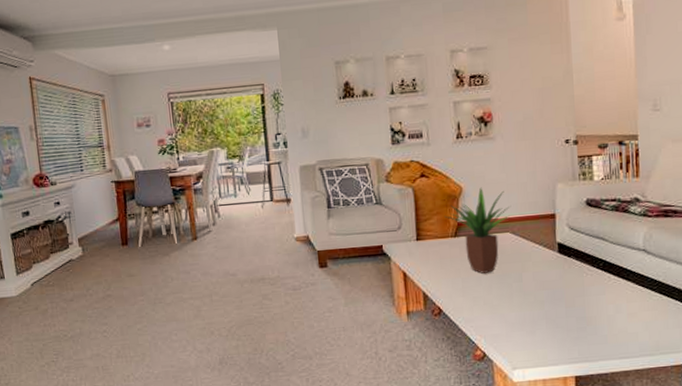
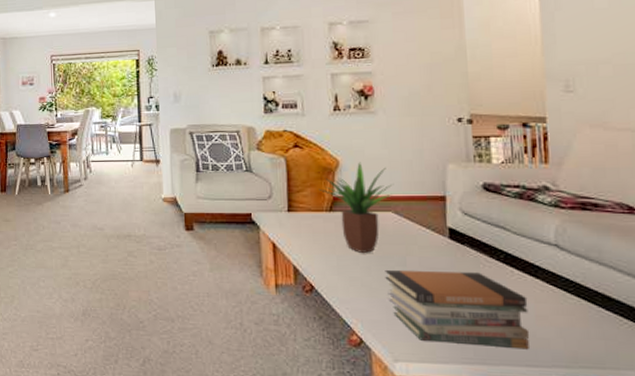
book stack: none [504,281,622,348] -> present [385,269,529,350]

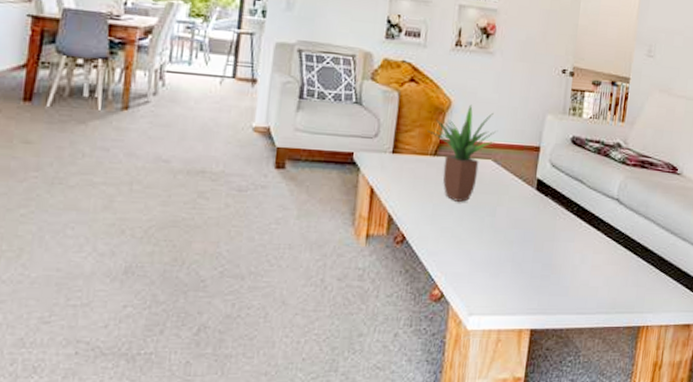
book stack: present [385,269,529,350] -> none [473,219,588,298]

